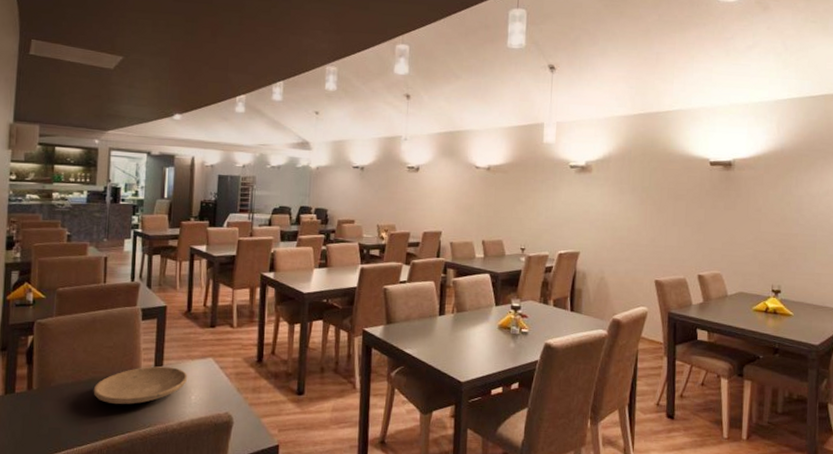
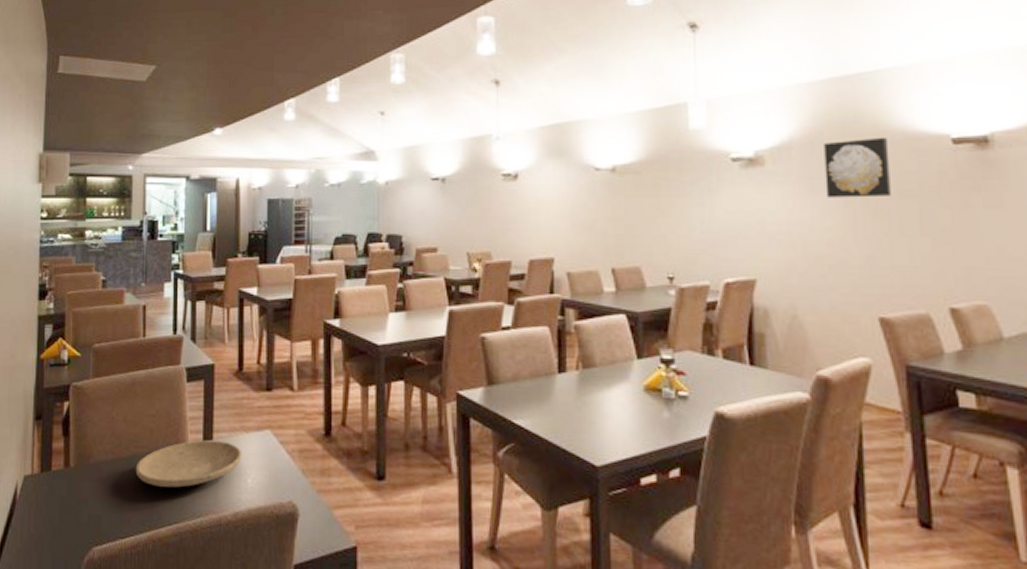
wall art: none [629,157,672,199] -> present [824,137,891,198]

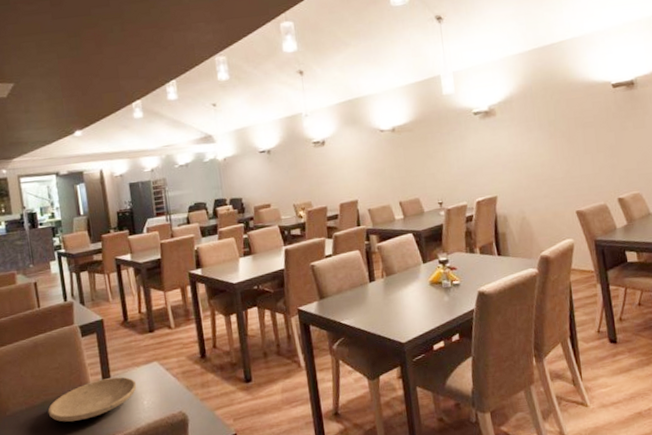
wall art: present [824,137,891,198] -> none [533,87,577,134]

